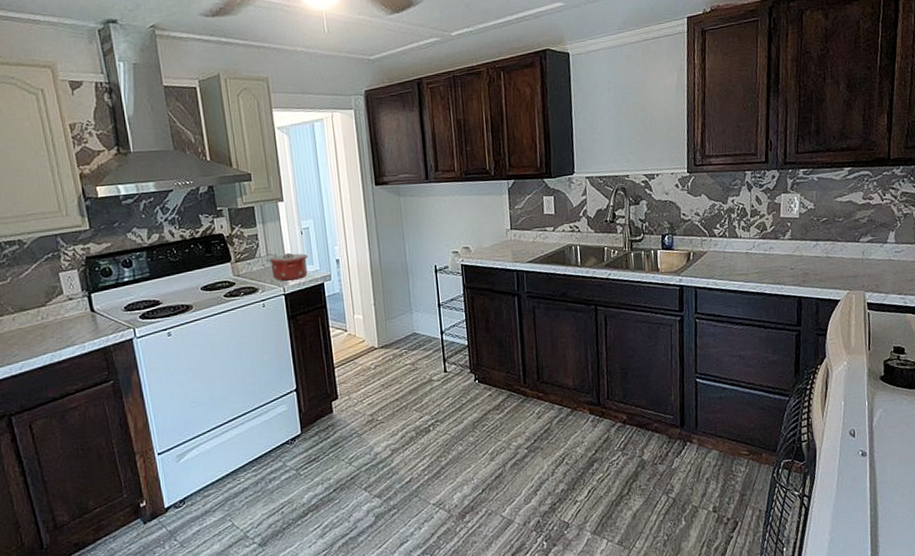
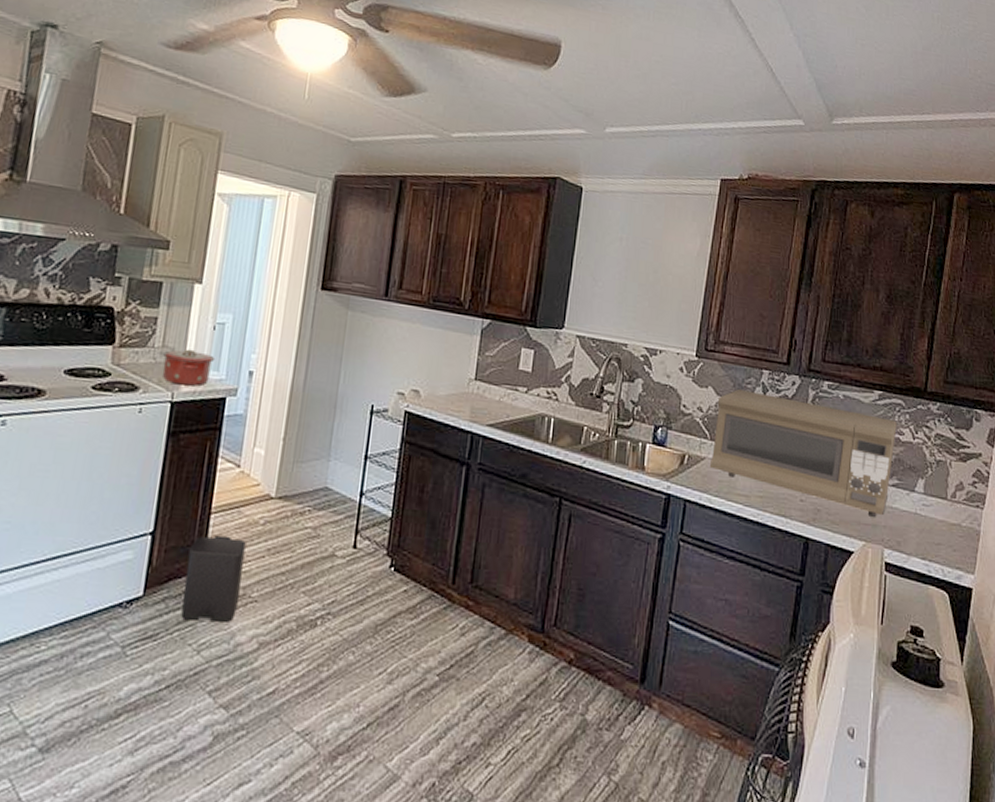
pedal bin: none [325,381,370,444] -> present [181,535,246,623]
microwave: none [711,188,867,271] -> present [710,389,897,518]

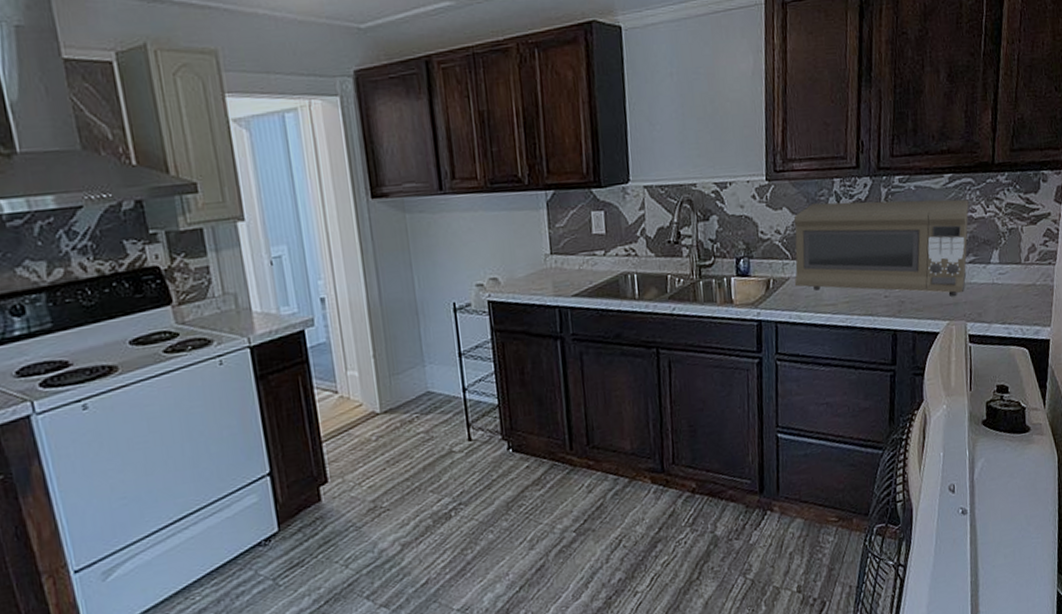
casserole: present [162,349,216,387] -> none [225,290,282,330]
pedal bin: present [181,535,246,623] -> none [310,458,373,542]

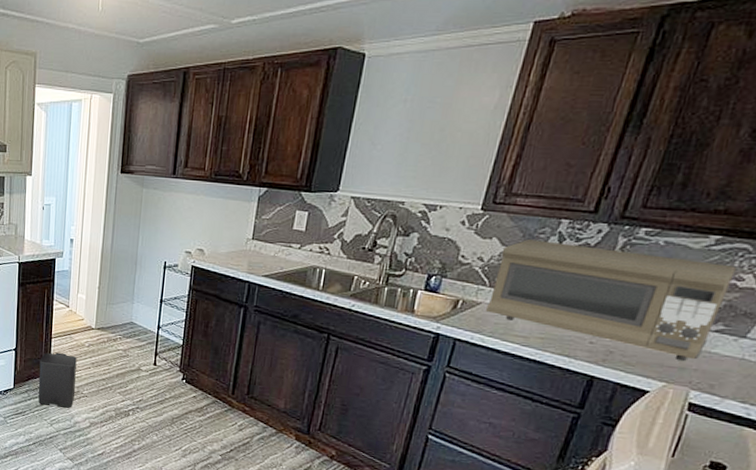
pedal bin: none [310,458,373,542] -> present [38,352,77,408]

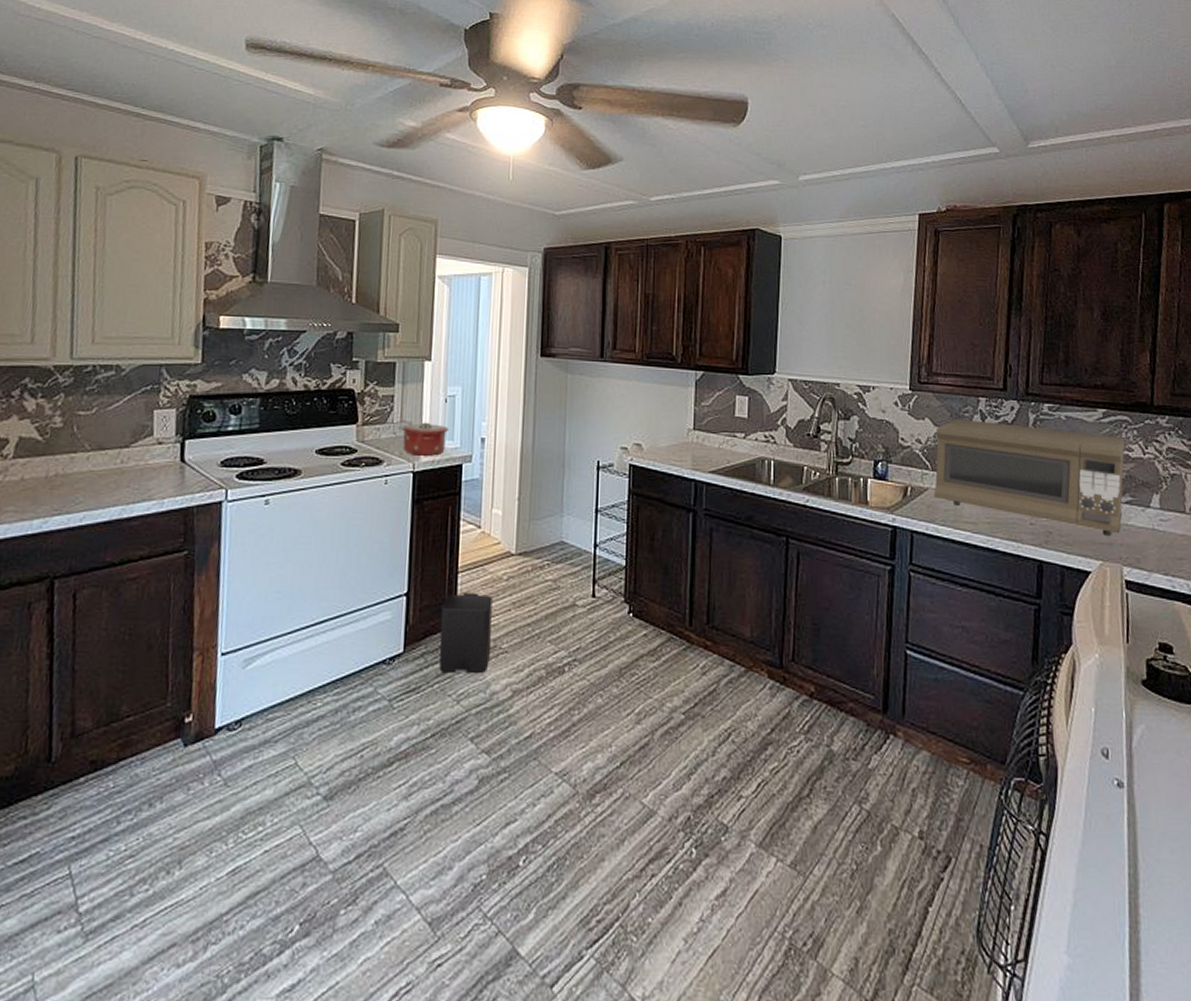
casserole: none [9,224,46,251] -> present [401,422,450,456]

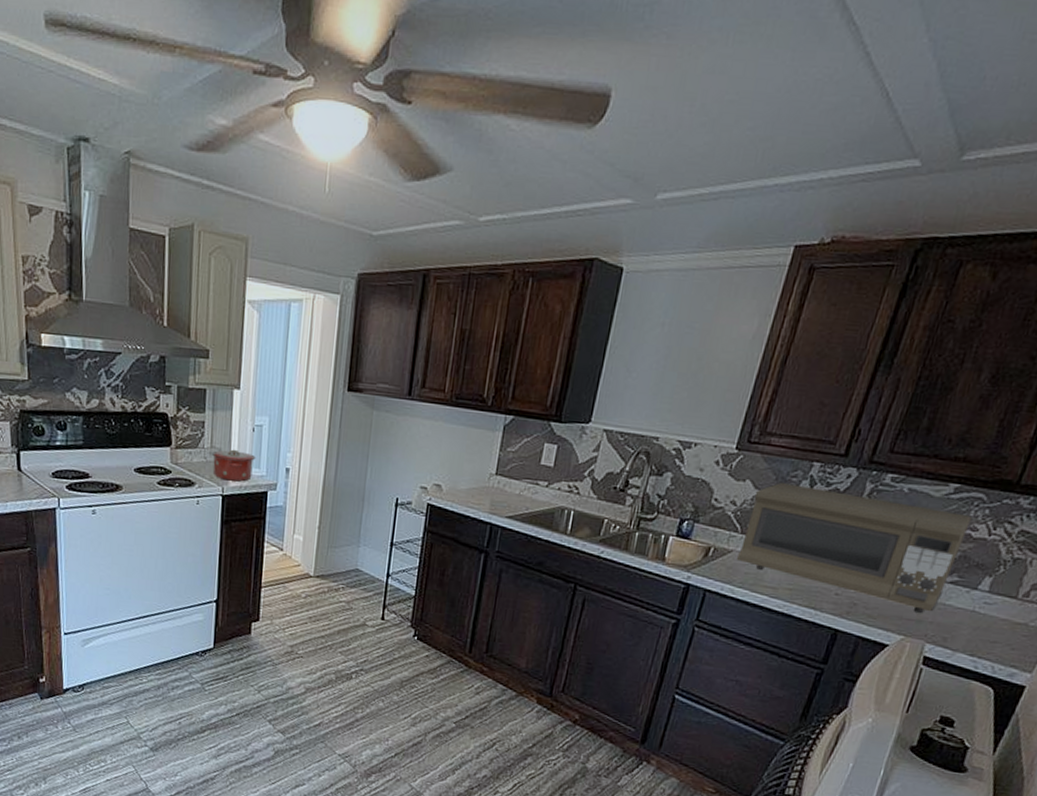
pedal bin: present [439,592,493,674] -> none [243,604,291,671]

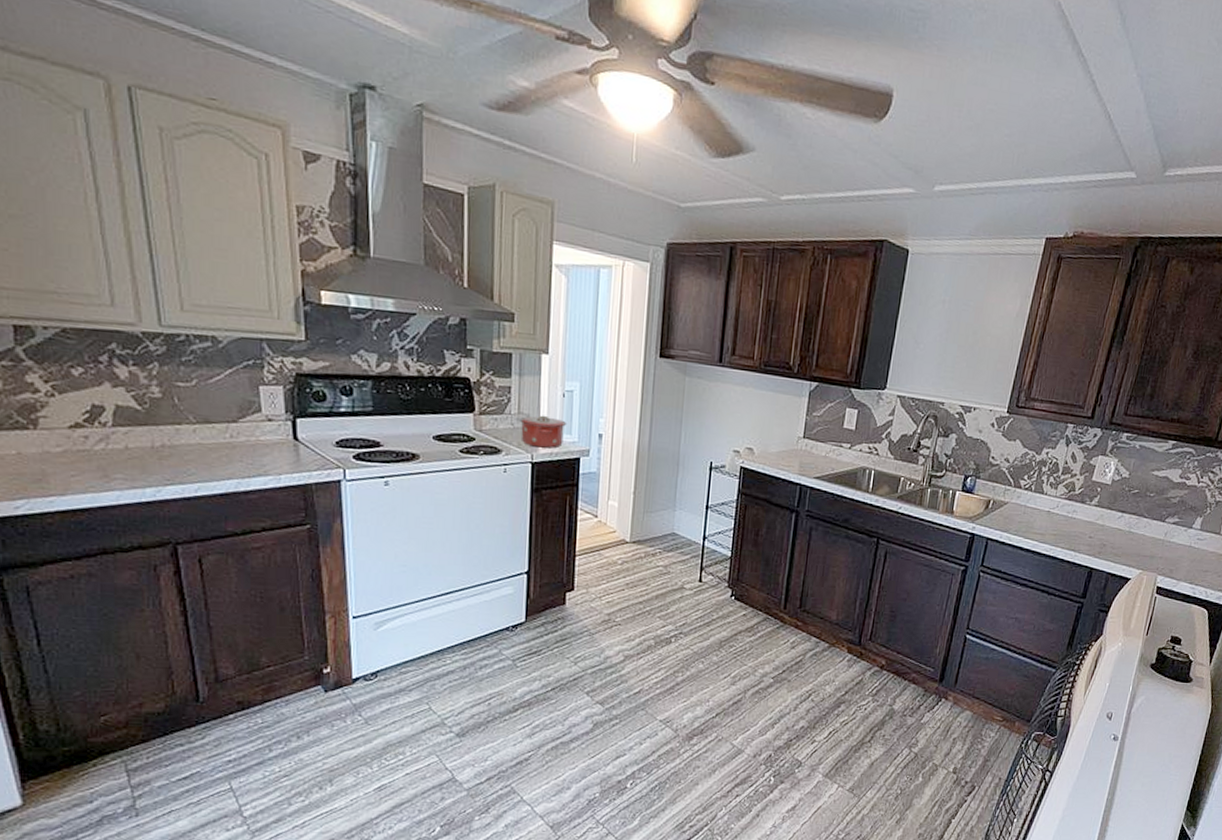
microwave: present [737,483,972,614] -> none [1012,442,1185,551]

